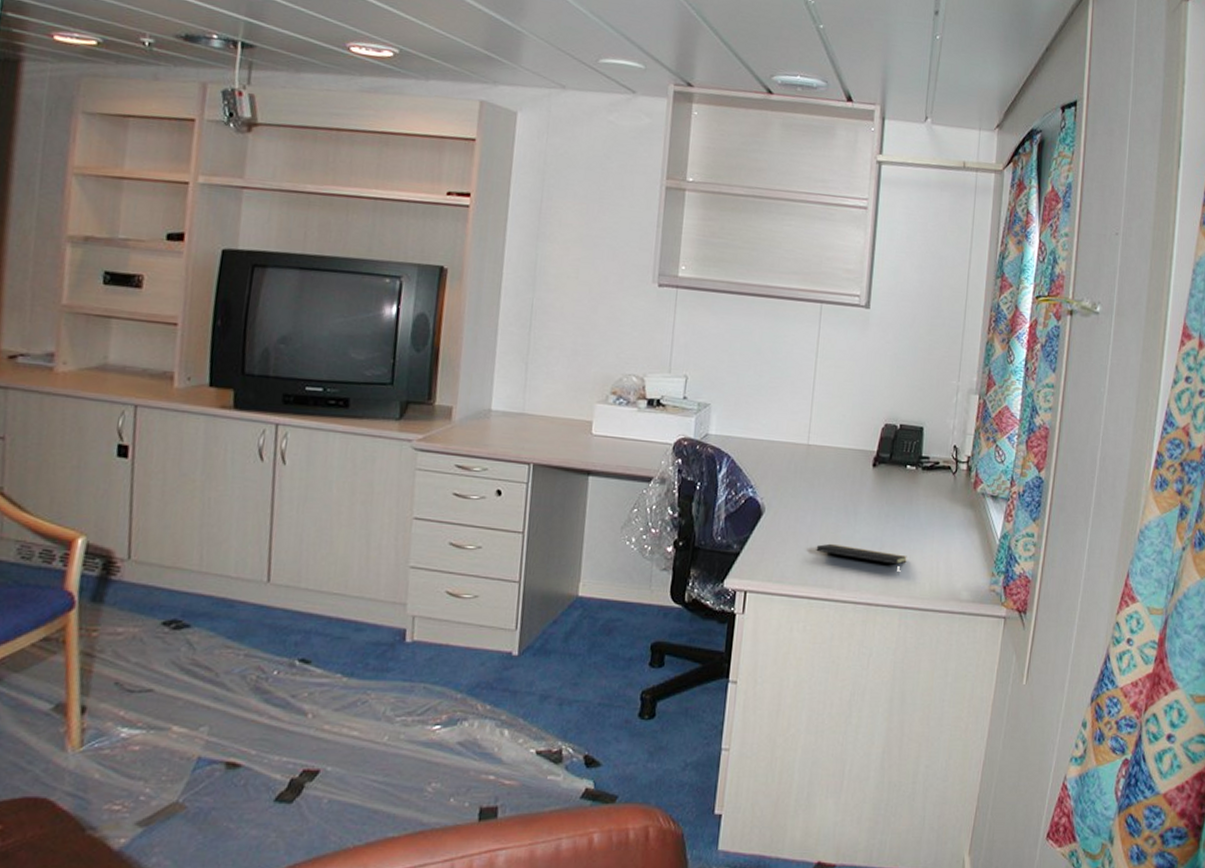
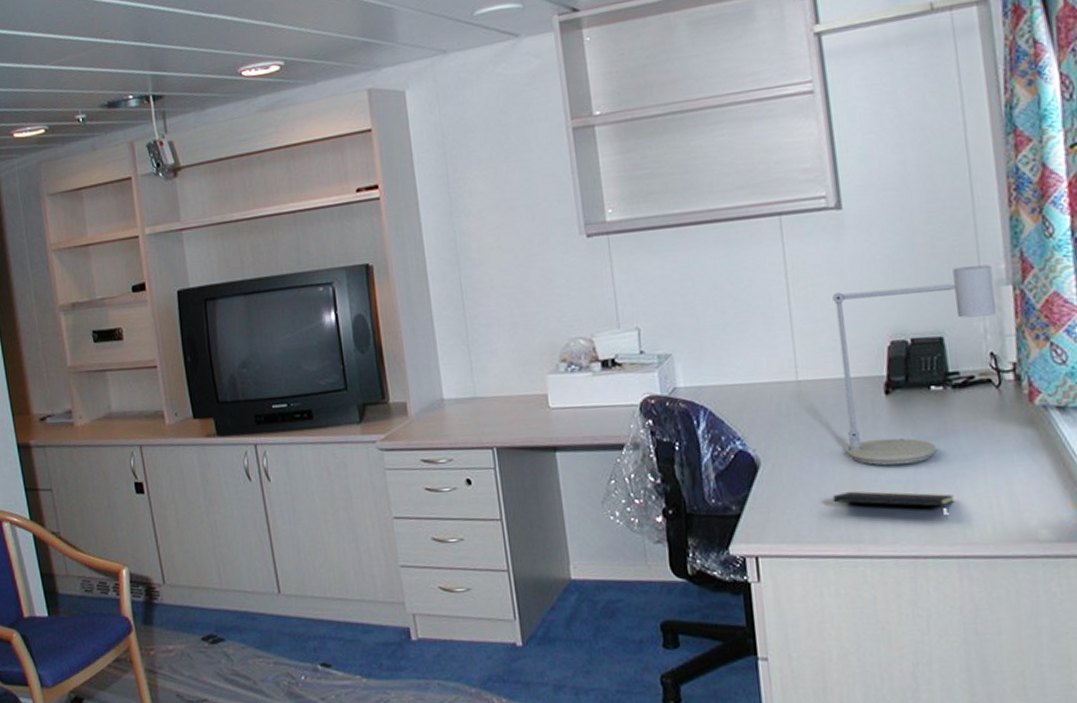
desk lamp: none [834,374,968,527] -> present [832,265,997,466]

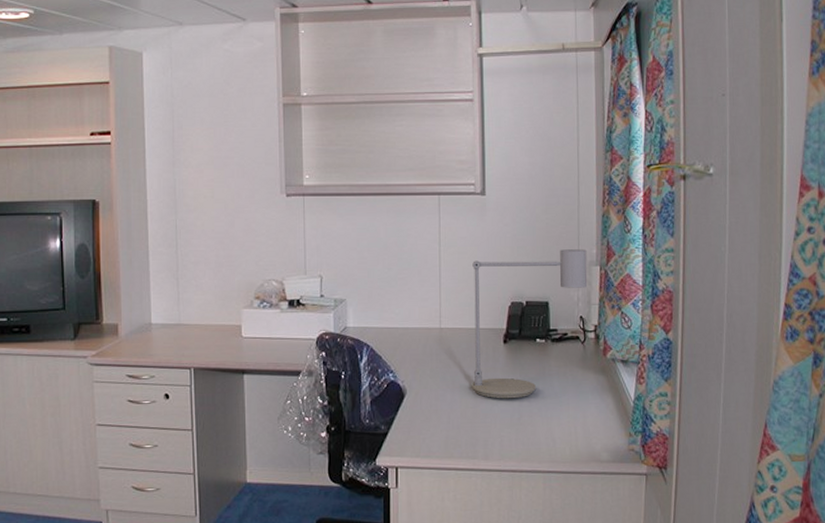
notepad: present [832,491,955,520] -> none [458,417,545,443]

